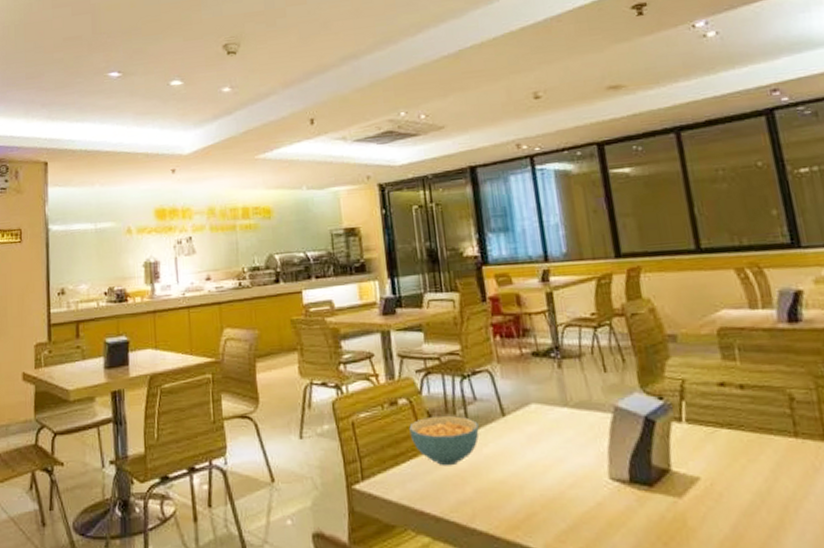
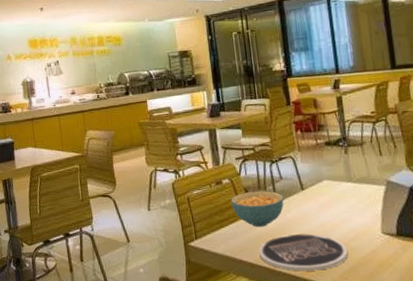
plate: none [446,477,566,530] -> present [259,234,348,272]

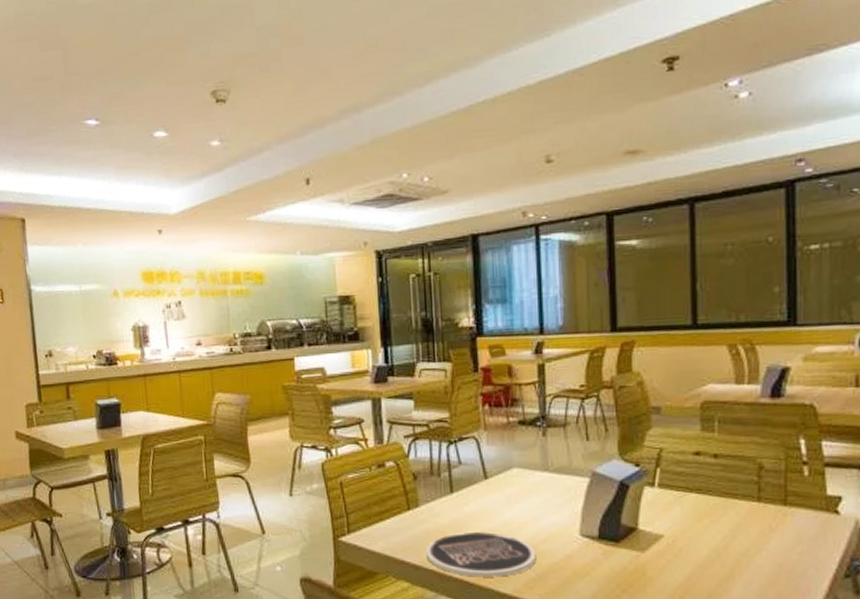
cereal bowl: present [231,191,284,228] -> none [395,477,462,522]

